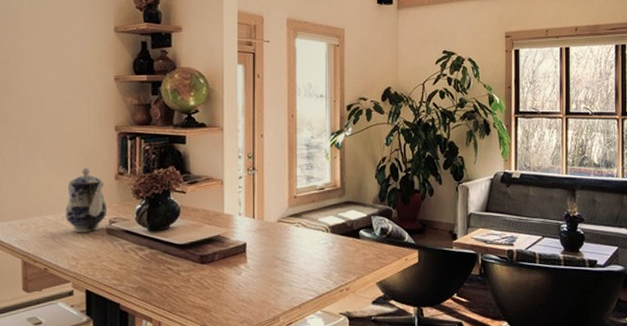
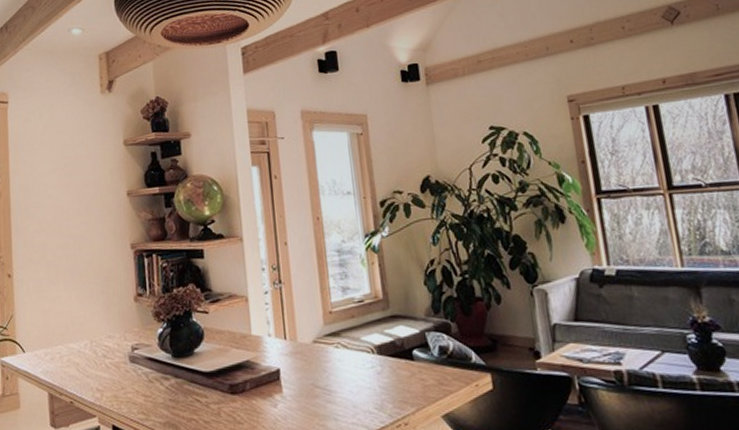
teapot: present [64,168,106,233] -> none [86,290,128,362]

